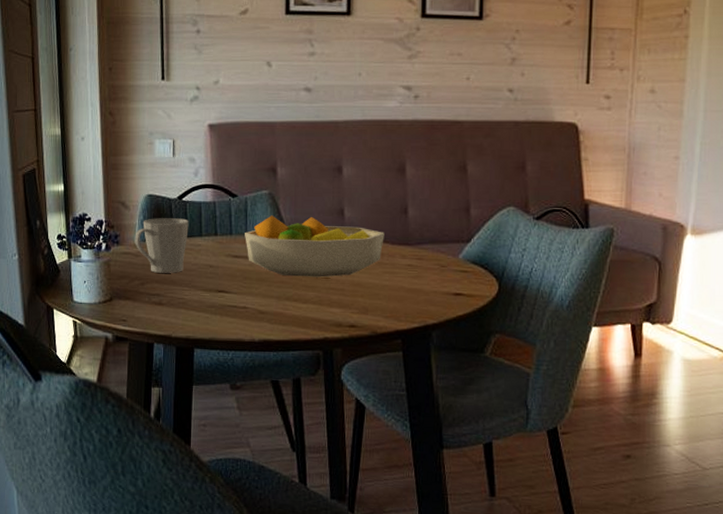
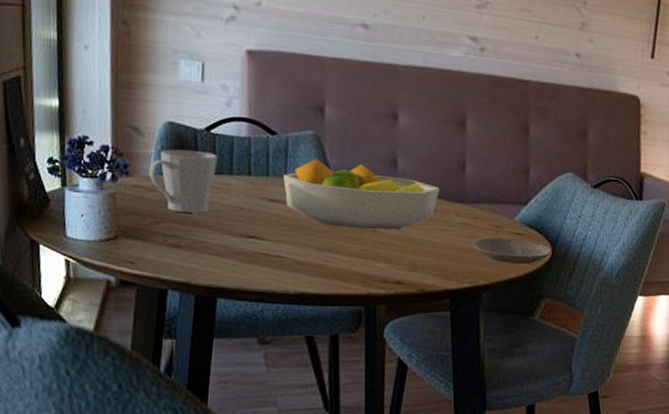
plate: none [420,276,498,301] -> present [473,237,552,265]

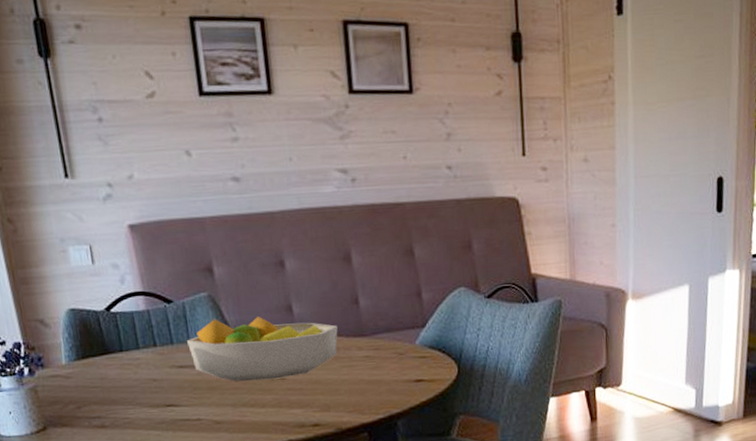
mug: present [149,149,217,213] -> none [61,331,124,394]
plate: present [473,237,552,265] -> none [380,362,457,388]

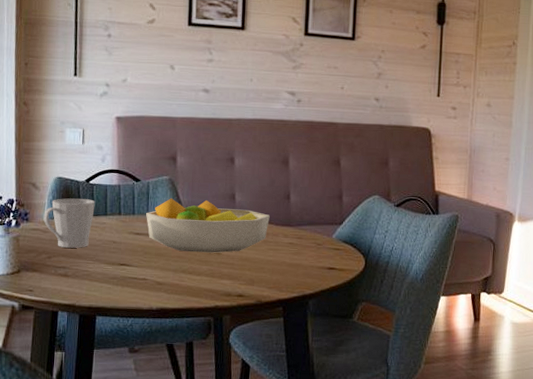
mug: none [61,331,124,394] -> present [43,198,95,248]

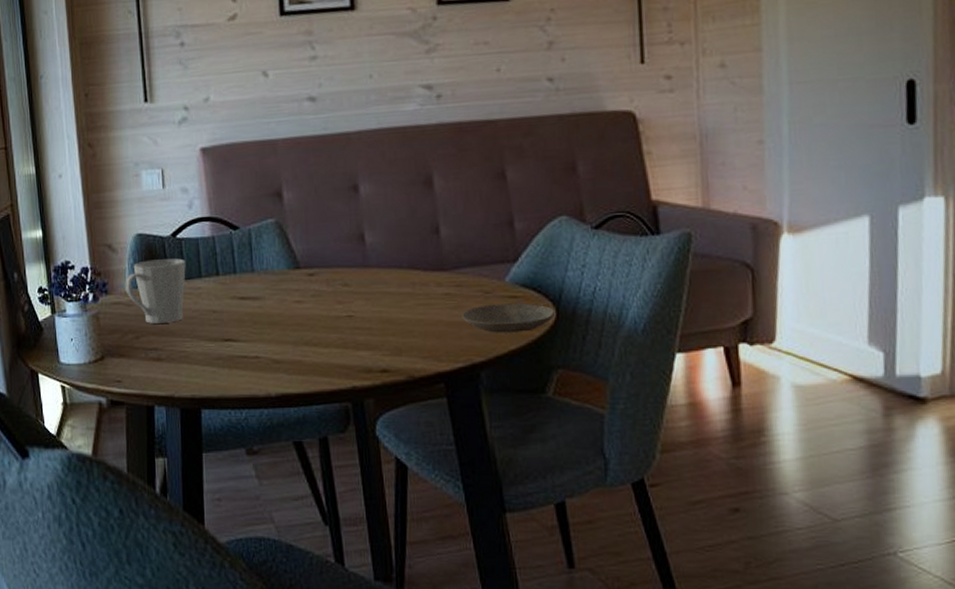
fruit bowl: present [146,198,270,253] -> none [251,245,415,317]
plate: none [299,253,365,275] -> present [461,303,556,333]

